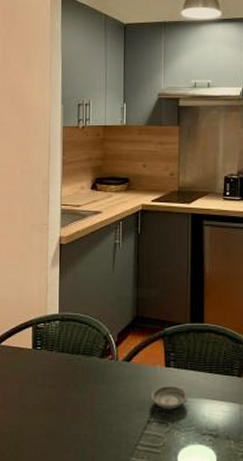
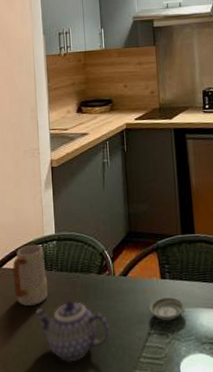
mug: none [11,324,46,385] -> present [13,245,48,306]
teapot: none [31,382,108,446] -> present [34,300,110,362]

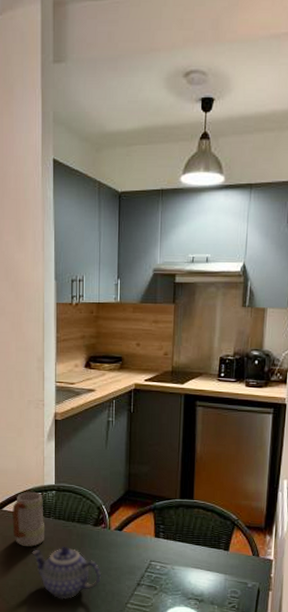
saucer: present [149,296,186,321] -> none [140,553,176,576]

